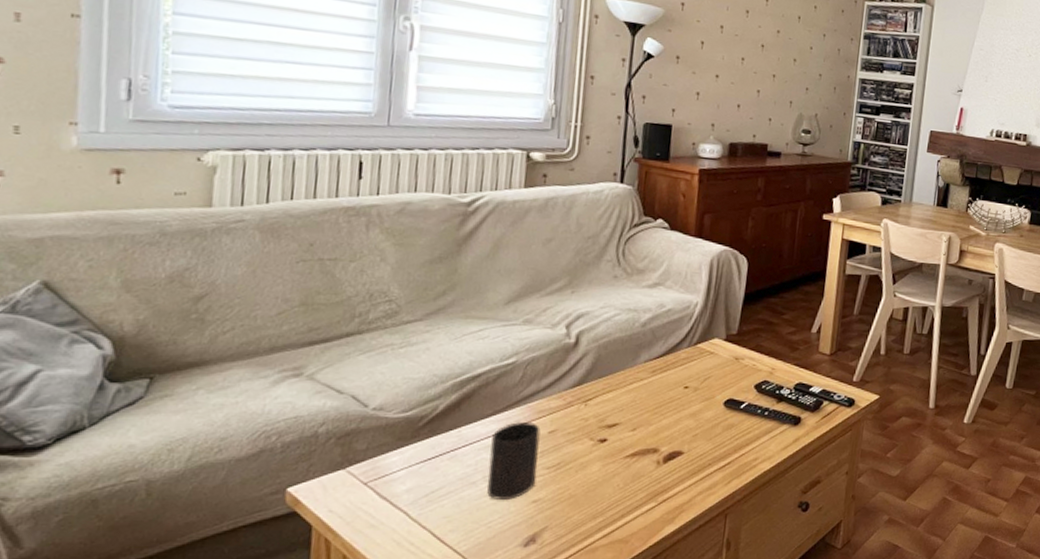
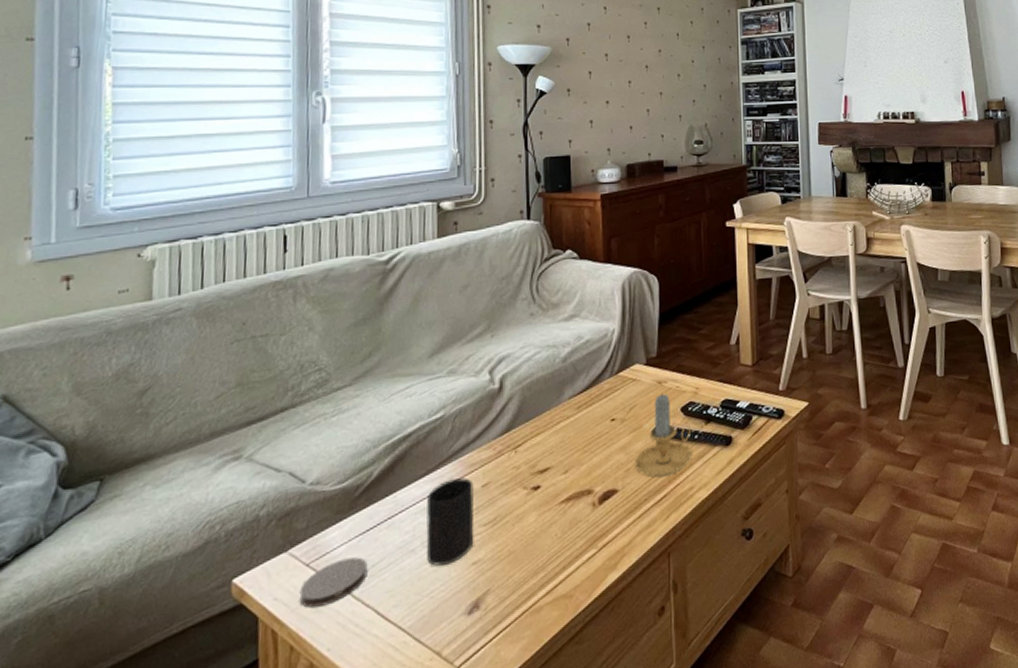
coaster: none [354,482,427,523] -> present [299,557,368,608]
candle: none [702,368,762,446] -> present [634,392,692,478]

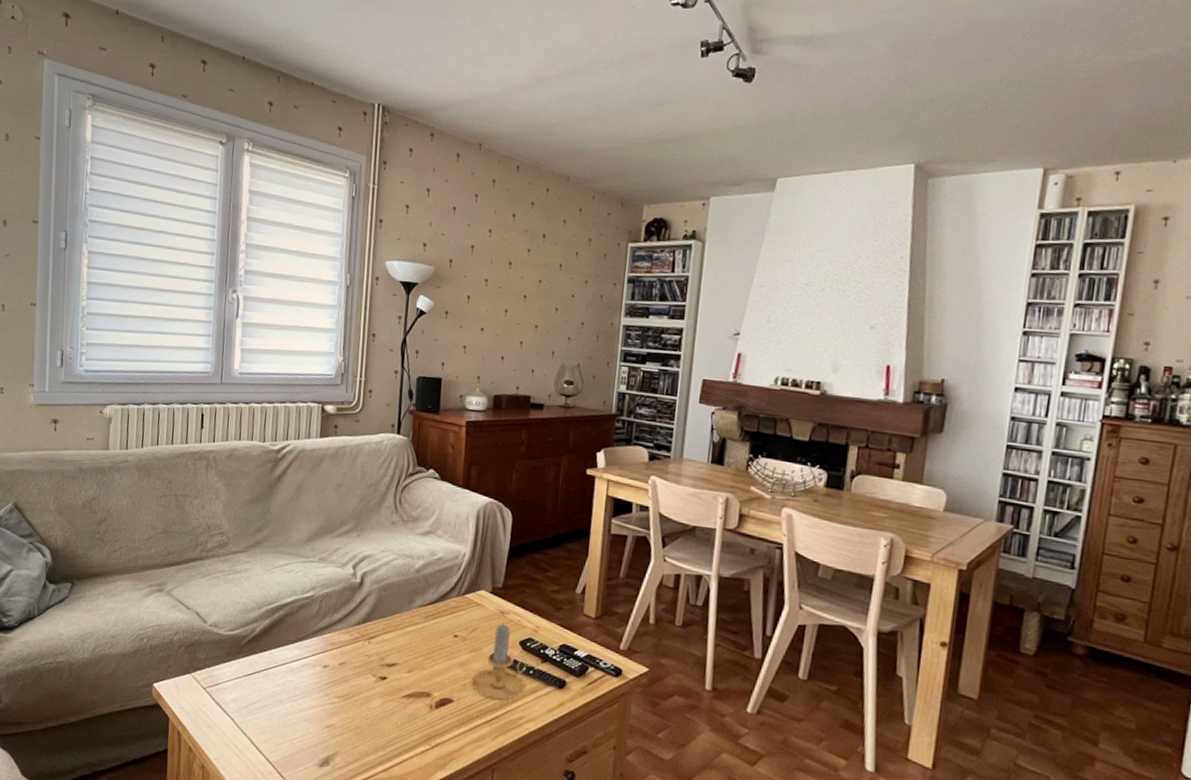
coaster: present [299,557,368,608] -> none [197,691,248,725]
cup: present [426,478,475,566] -> none [291,651,333,722]

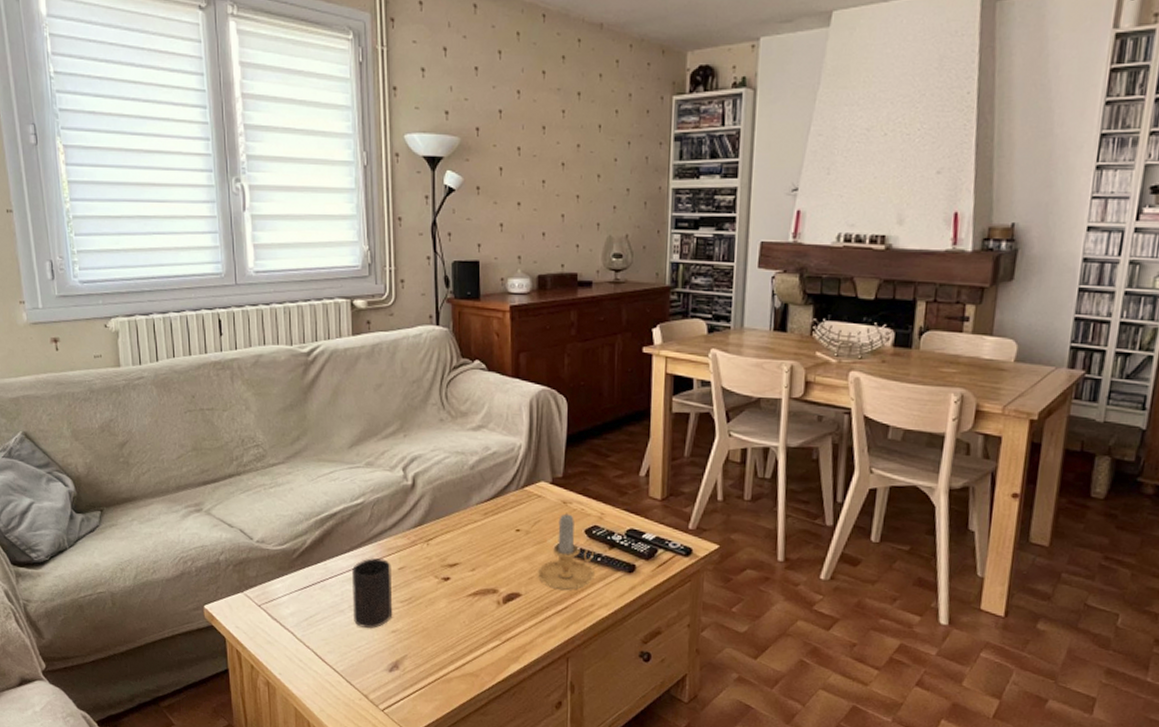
cup: none [291,651,333,722] -> present [352,558,393,628]

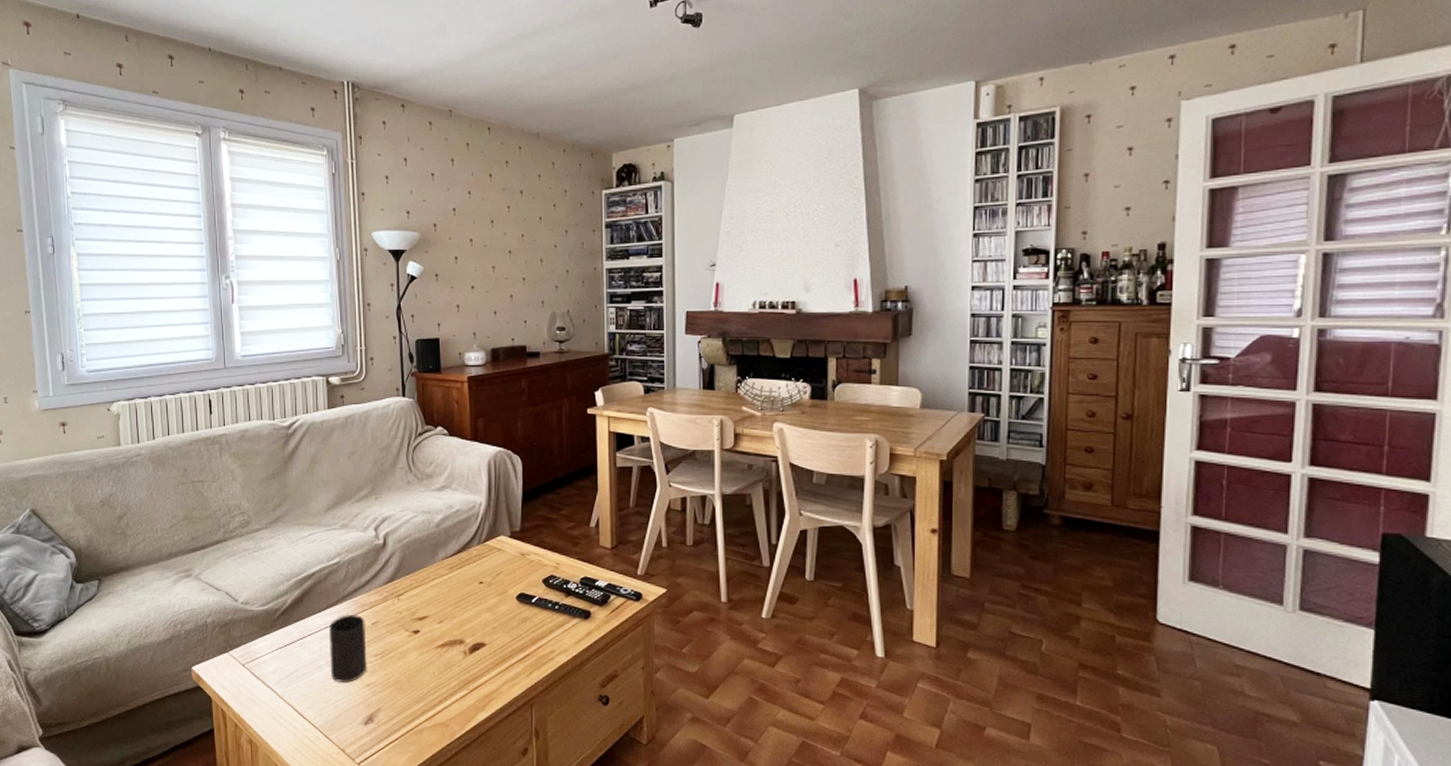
candle: present [537,512,594,591] -> none [500,564,553,639]

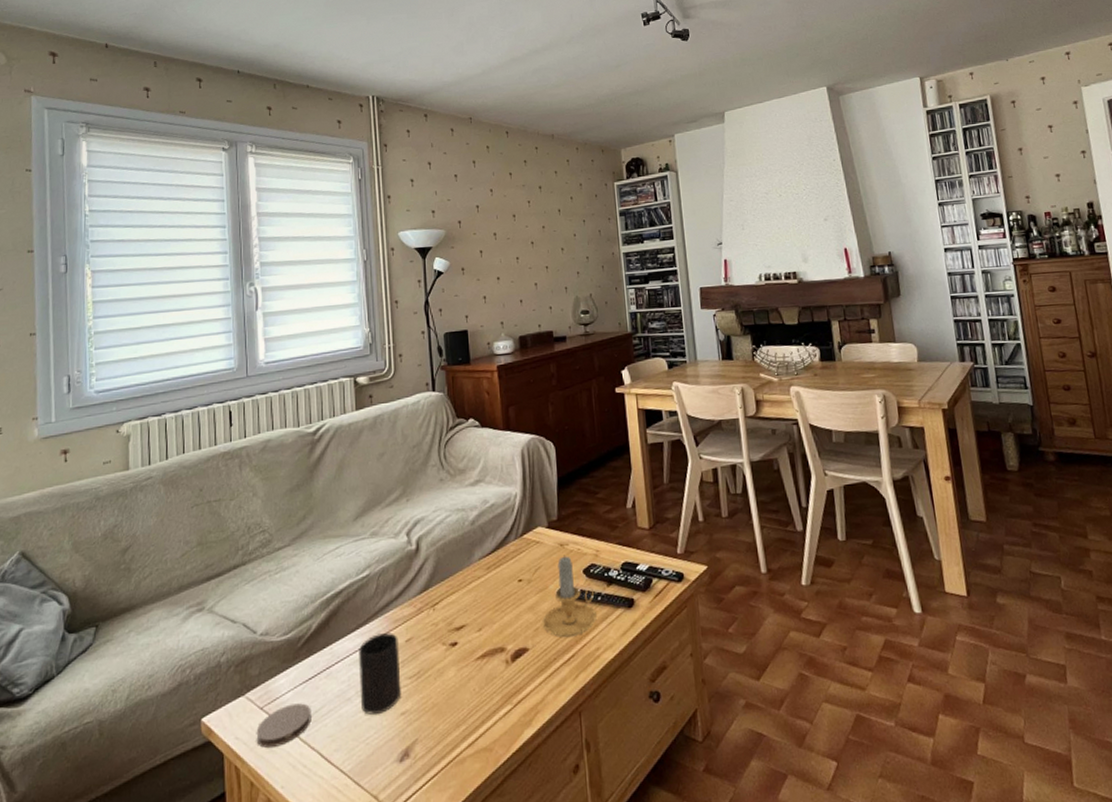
coaster: none [239,665,287,698] -> present [256,703,312,748]
candle: none [500,564,553,639] -> present [542,554,597,638]

